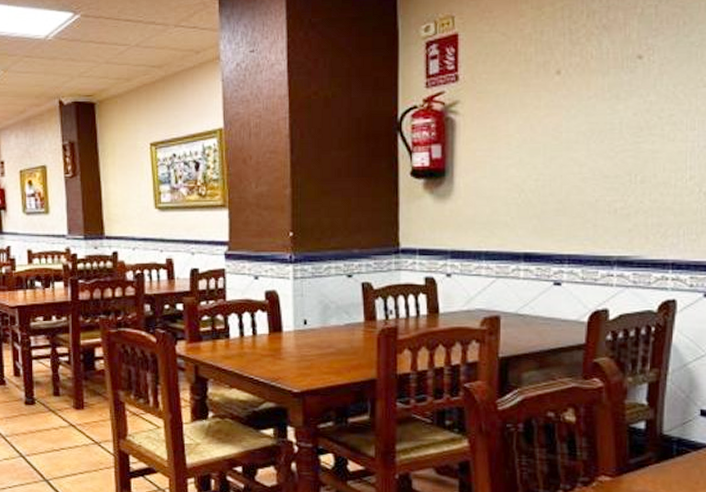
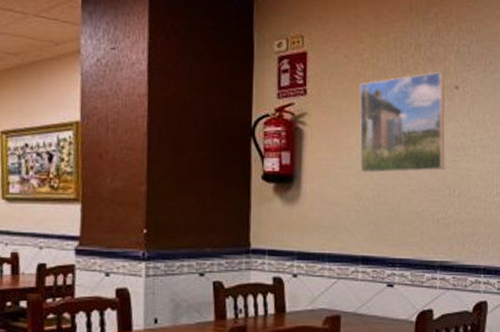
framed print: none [519,40,625,164] -> present [359,71,445,174]

